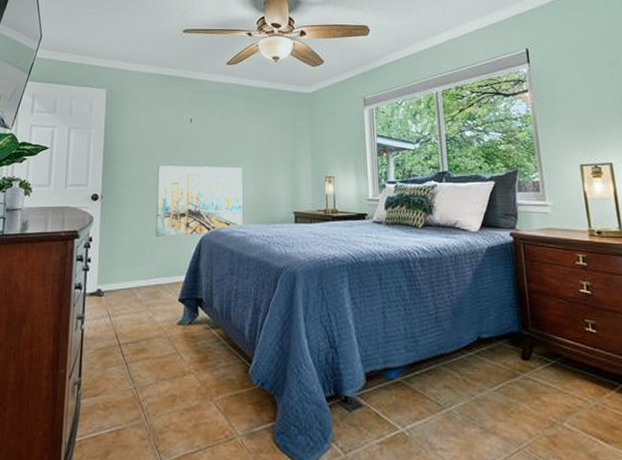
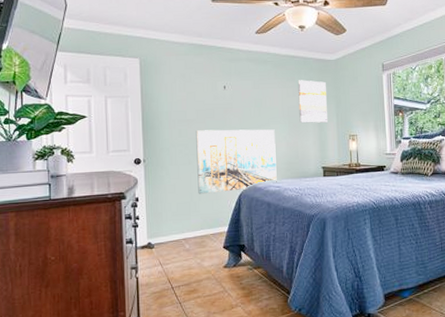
wall art: none [269,114,301,162] -> present [298,80,328,123]

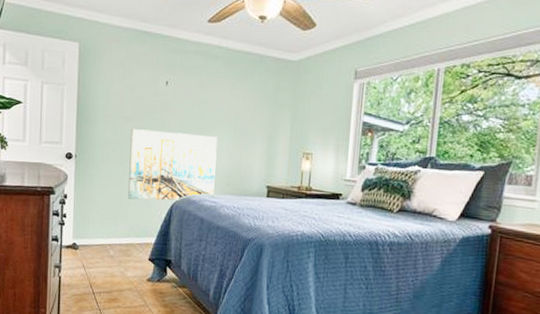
wall art: present [298,80,328,123] -> none [247,81,283,135]

